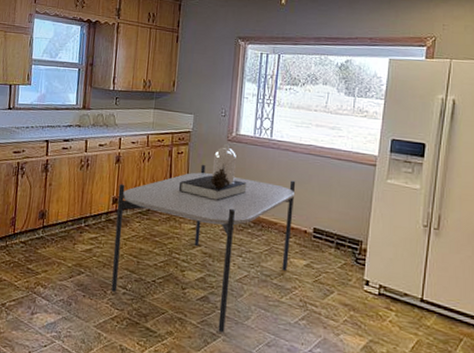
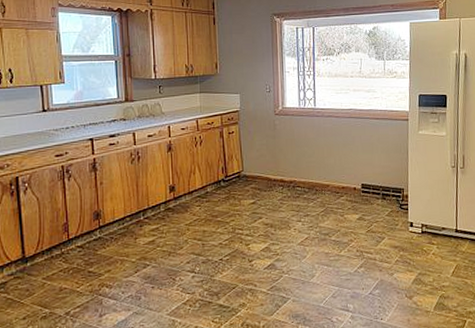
dining table: present [111,144,296,333] -> none [174,118,343,295]

